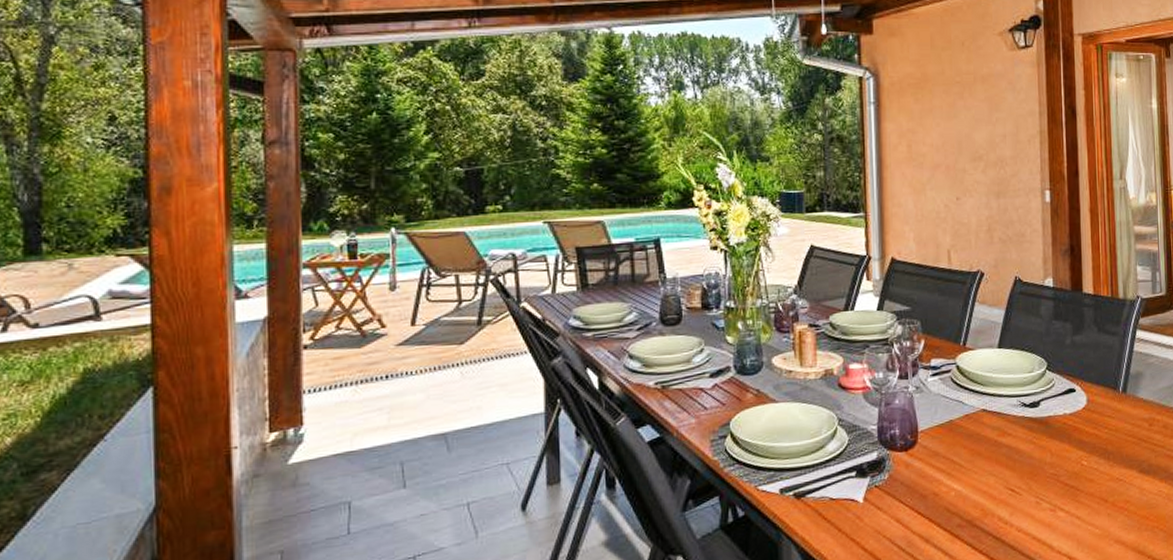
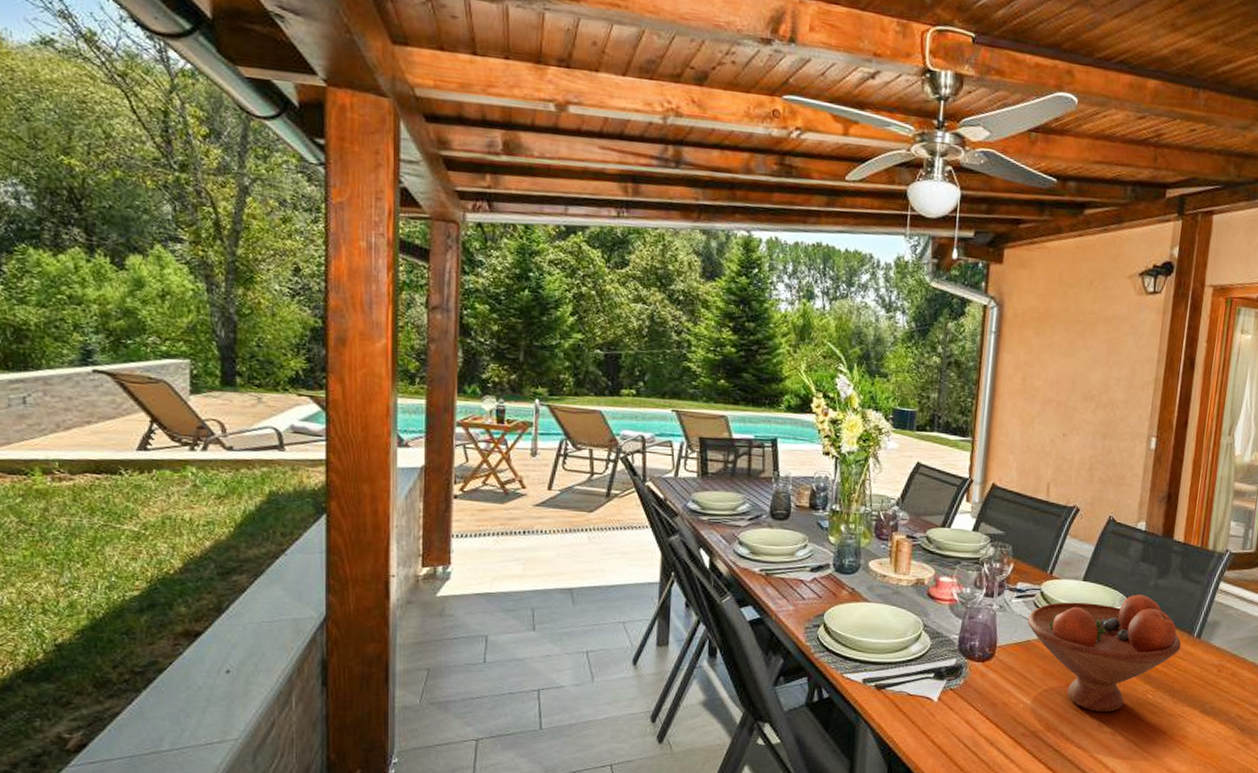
fruit bowl: none [946,354,1108,488] -> present [1027,594,1182,712]

